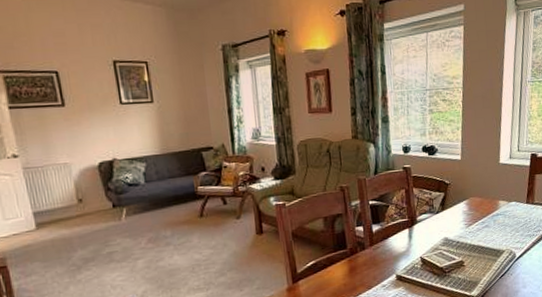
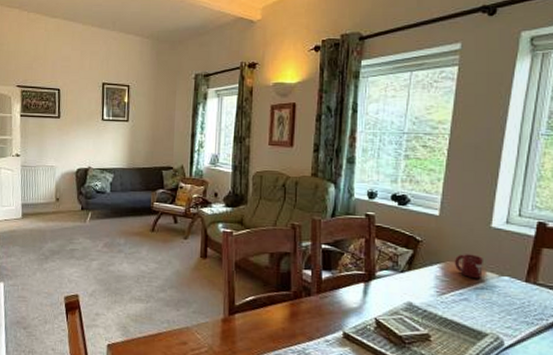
cup: none [475,188,497,208] -> present [454,254,483,279]

